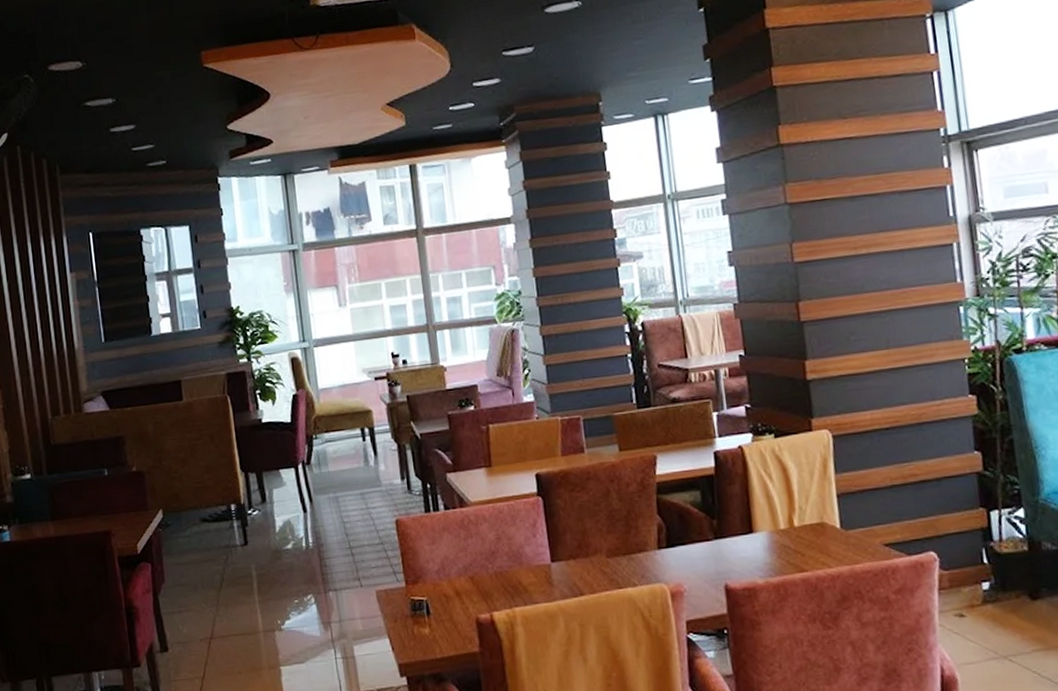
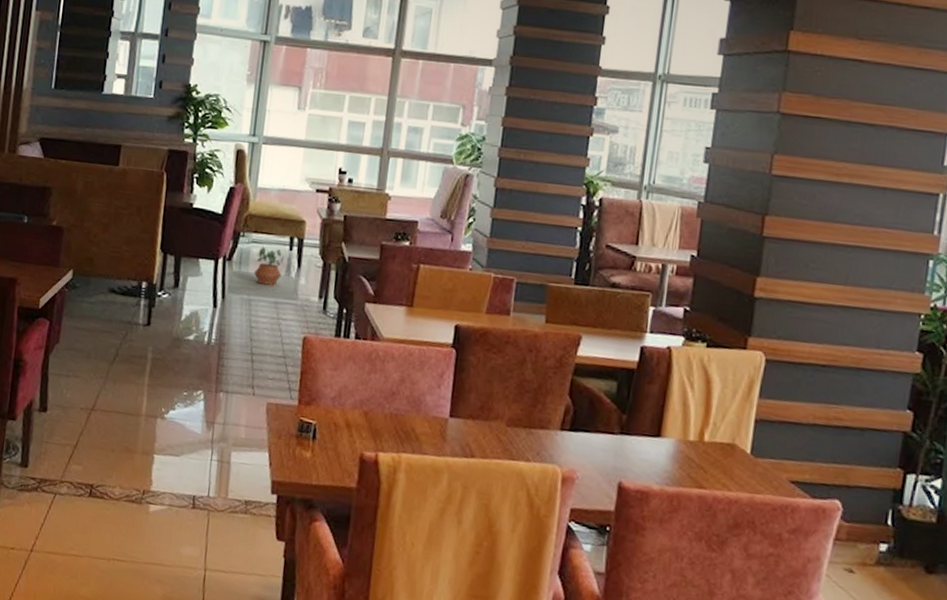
potted plant: none [334,442,361,480] -> present [254,246,285,285]

